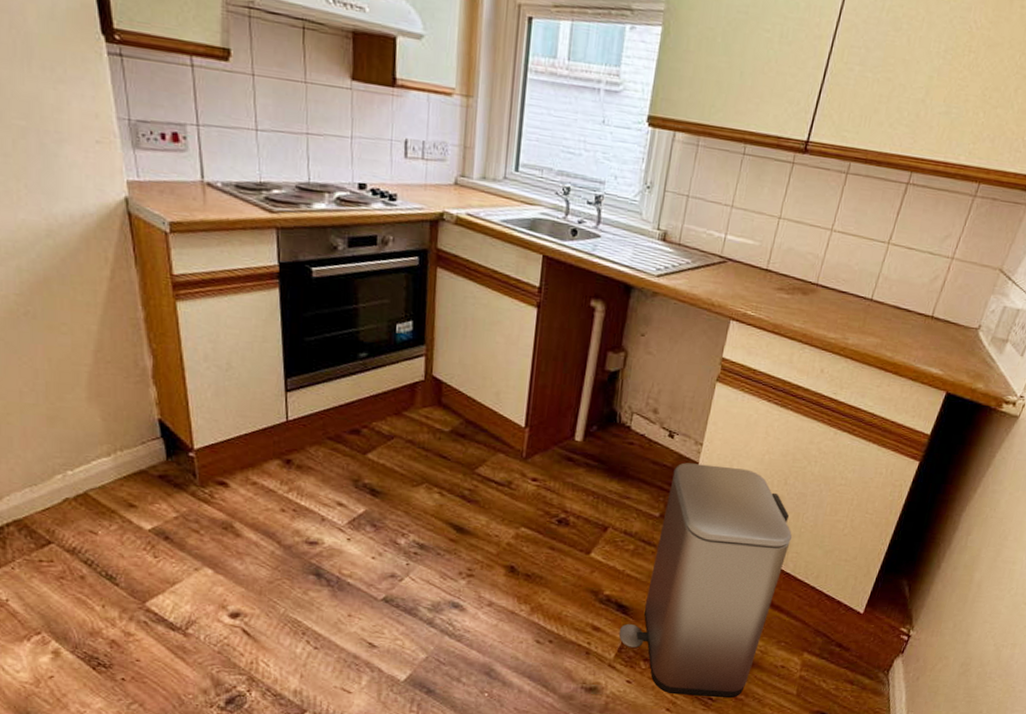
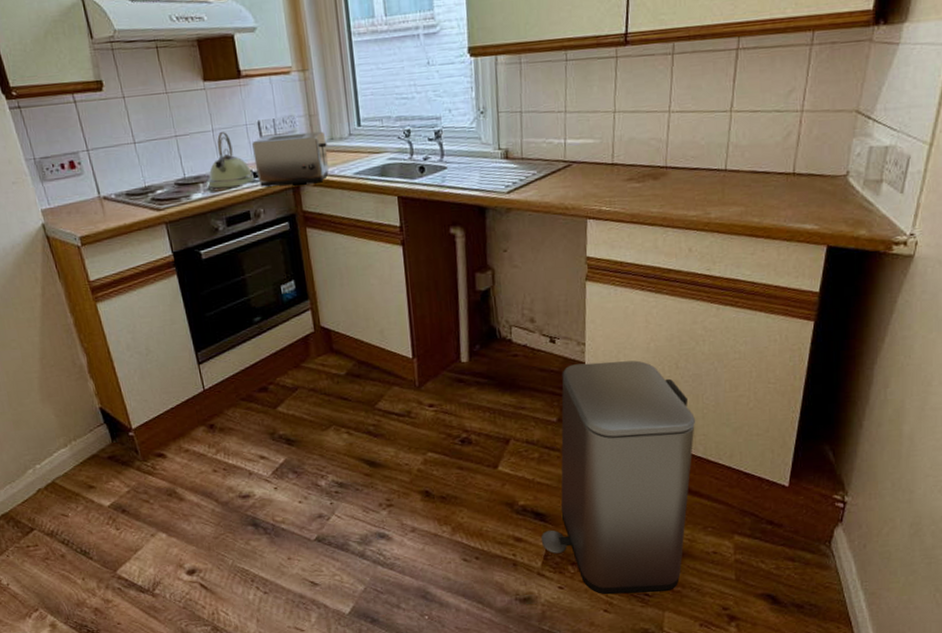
kettle: none [335,140,390,207] -> present [208,131,256,189]
toaster: none [392,157,478,222] -> present [252,131,330,187]

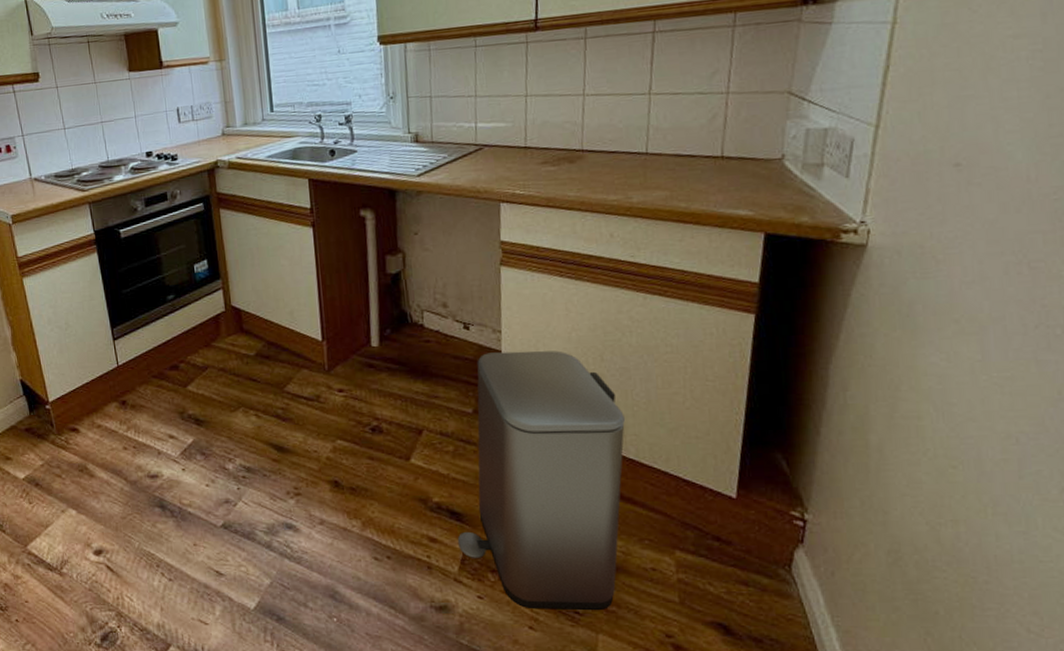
kettle: present [208,131,256,189] -> none [129,117,173,171]
toaster: present [252,131,330,187] -> none [171,116,243,170]

